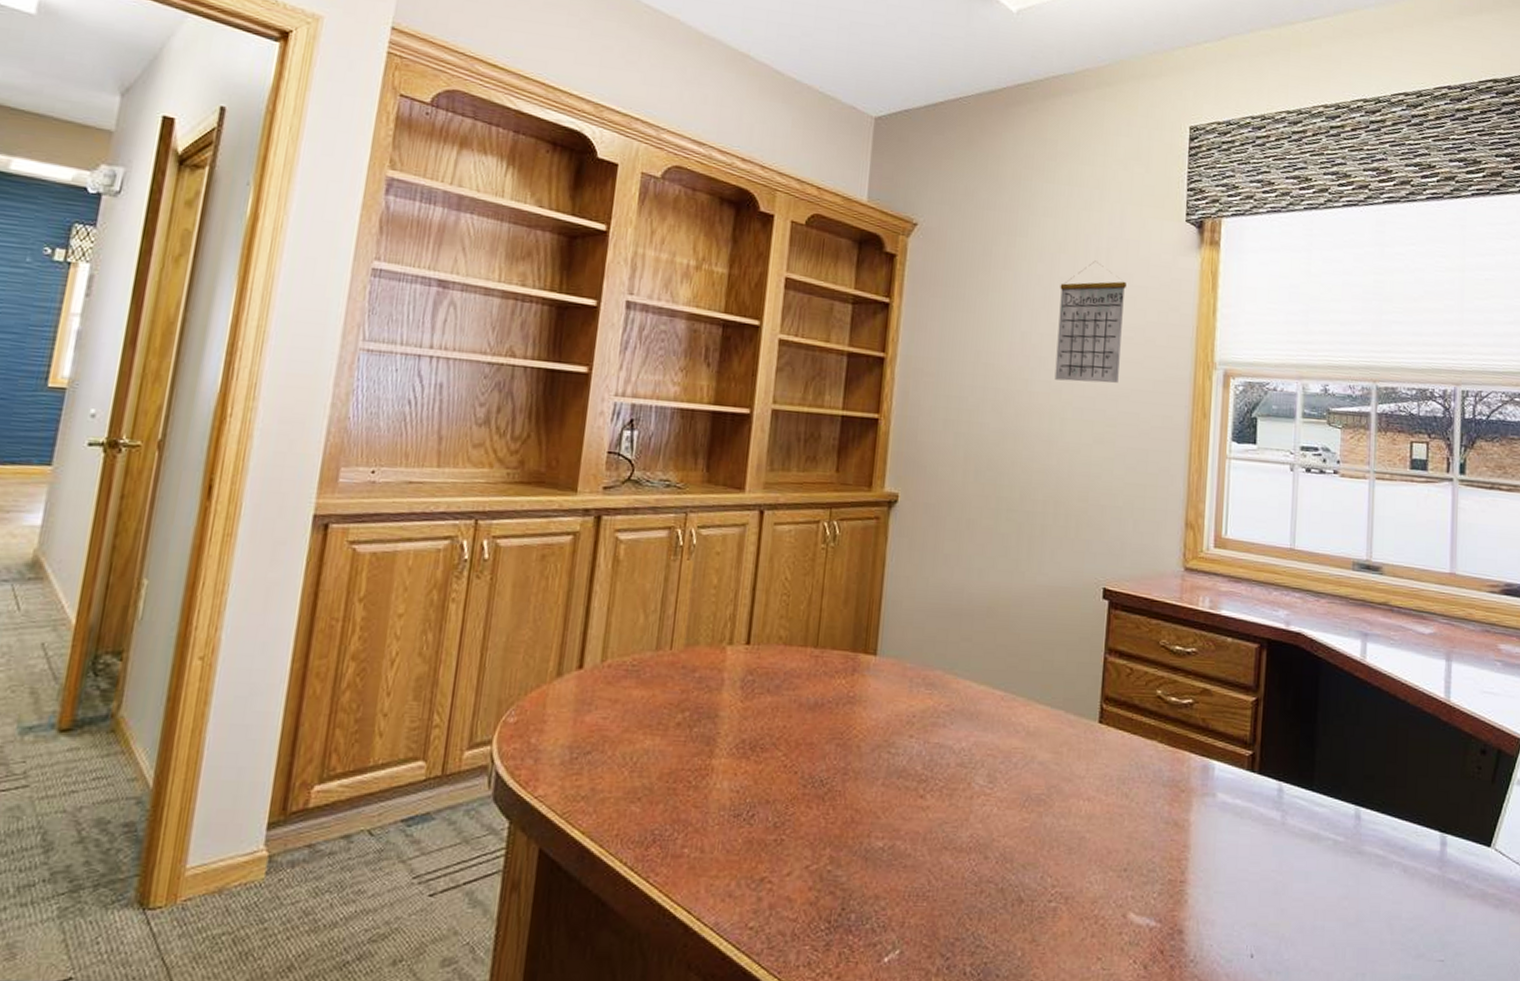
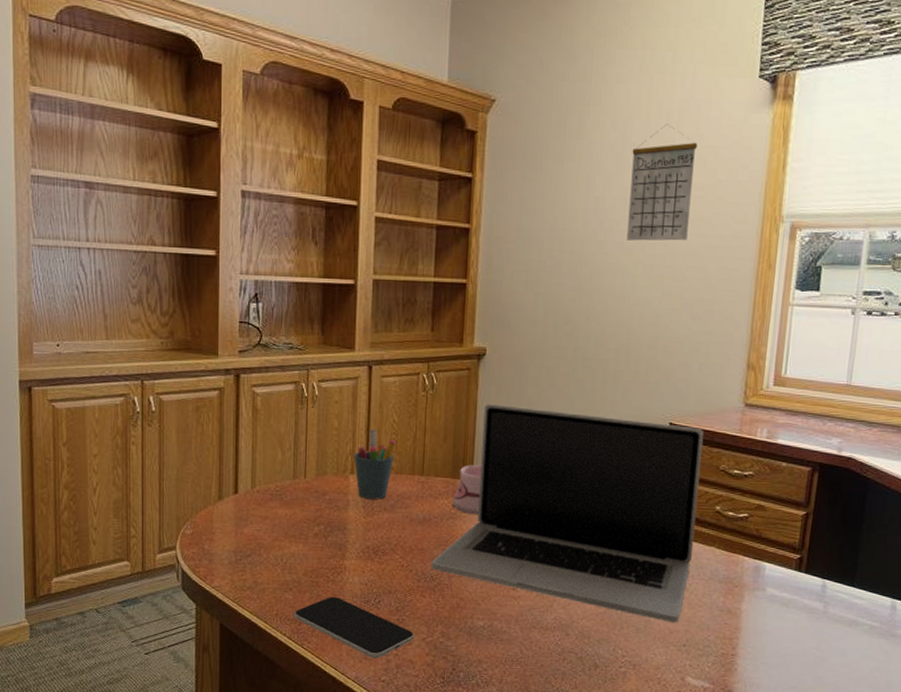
smartphone: none [640,808,796,896] -> present [294,596,415,659]
pen holder: none [733,588,788,678] -> present [353,429,397,500]
laptop: none [820,561,1141,840] -> present [431,404,704,623]
mug: none [850,635,889,699] -> present [452,465,482,515]

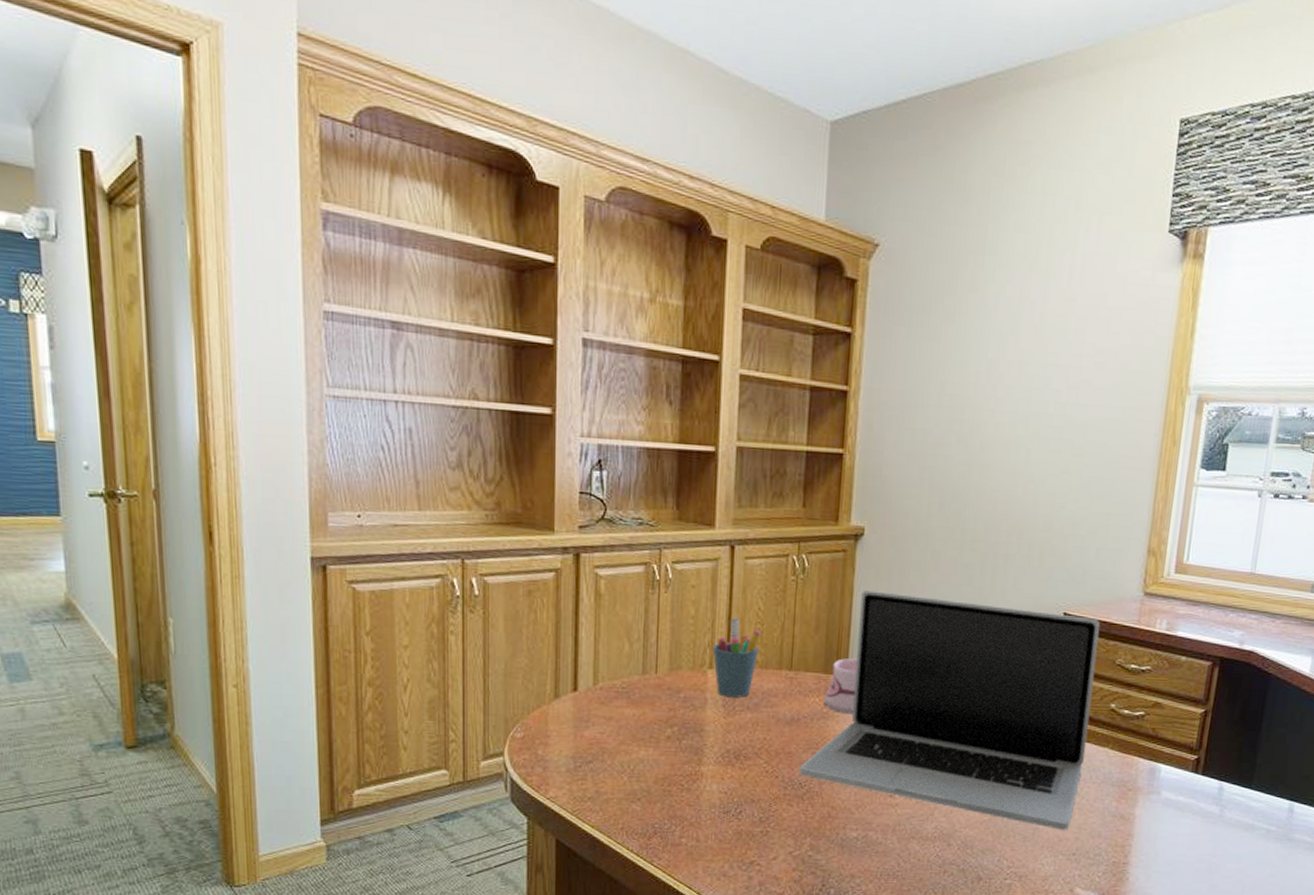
smartphone: present [294,596,415,659] -> none [643,806,780,875]
calendar: present [626,123,697,241] -> none [1021,280,1101,412]

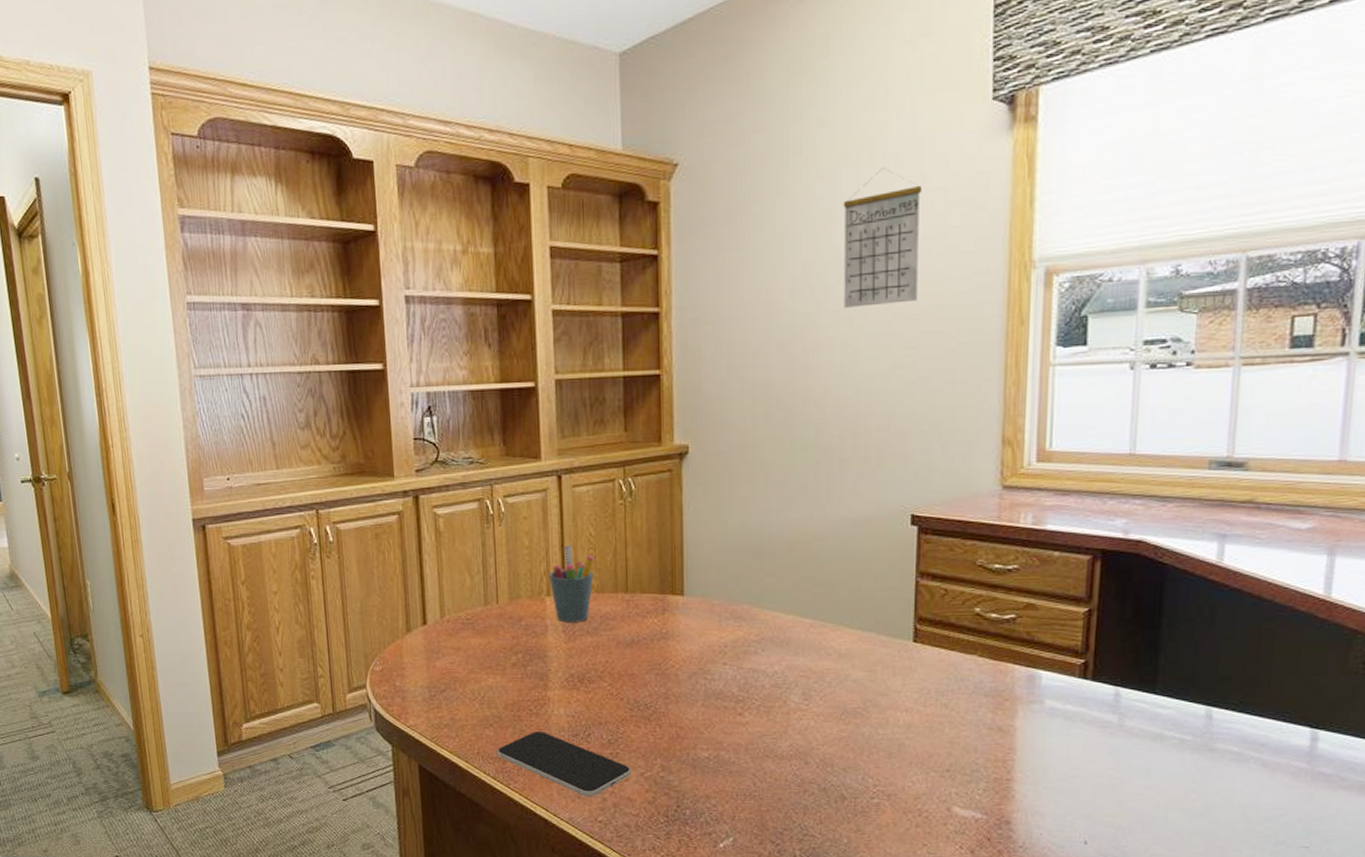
smartphone: none [643,806,780,875] -> present [497,730,631,797]
laptop: present [799,590,1100,830] -> none [643,508,954,745]
mug: present [823,658,858,715] -> none [662,577,695,634]
calendar: none [1021,280,1101,412] -> present [843,167,921,308]

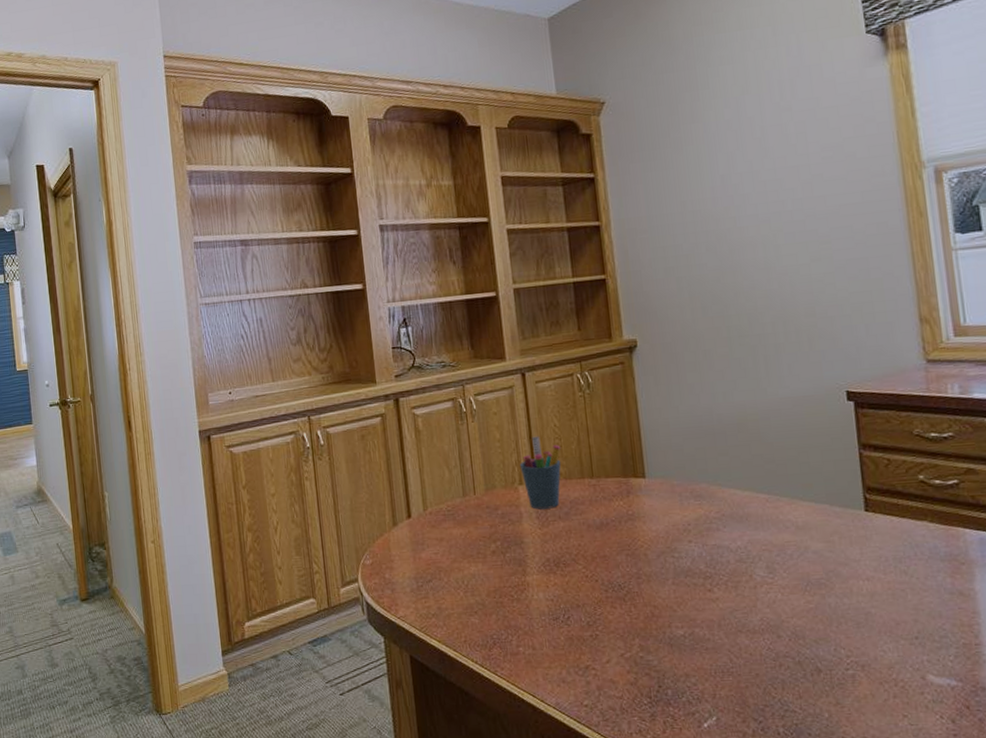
smartphone: present [497,730,631,797] -> none [483,616,612,681]
calendar: present [843,167,921,308] -> none [749,93,825,212]

